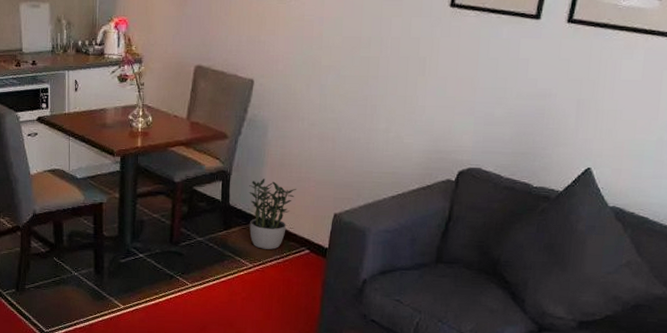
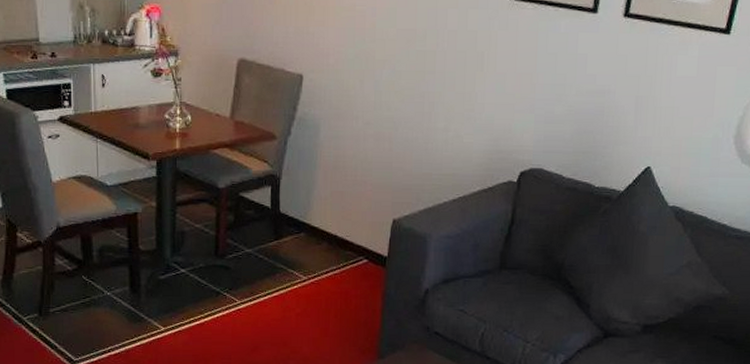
potted plant: present [249,179,296,250] -> none [301,183,352,260]

